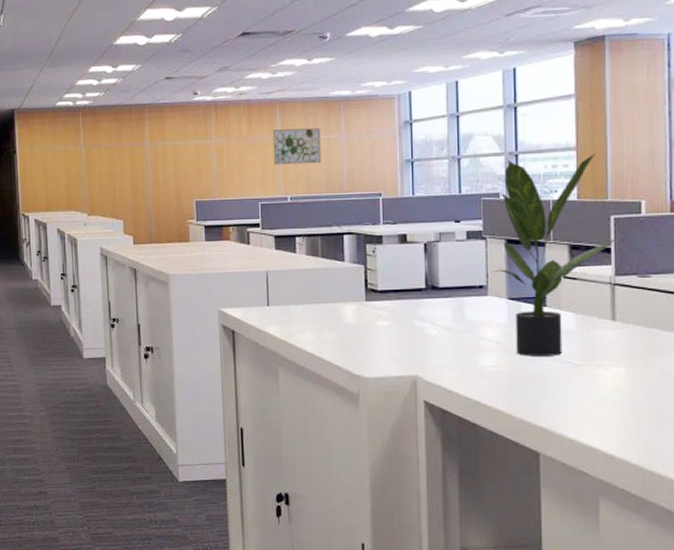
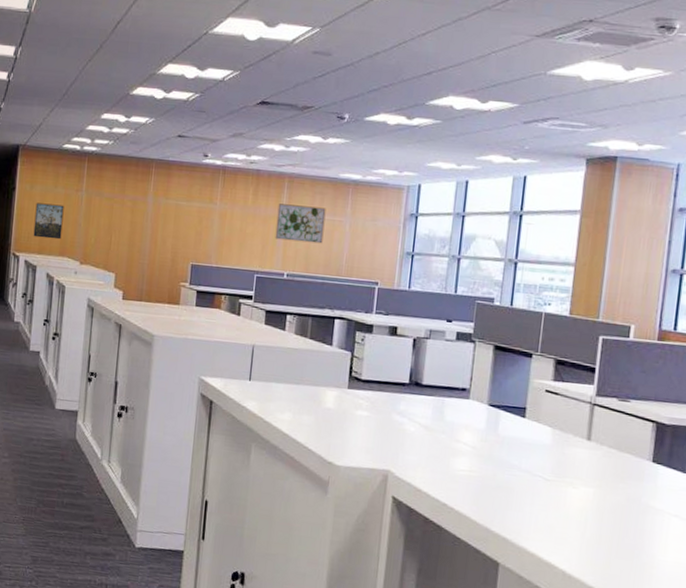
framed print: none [38,161,67,196] -> present [33,202,64,240]
potted plant: present [491,152,617,356] -> none [475,265,603,469]

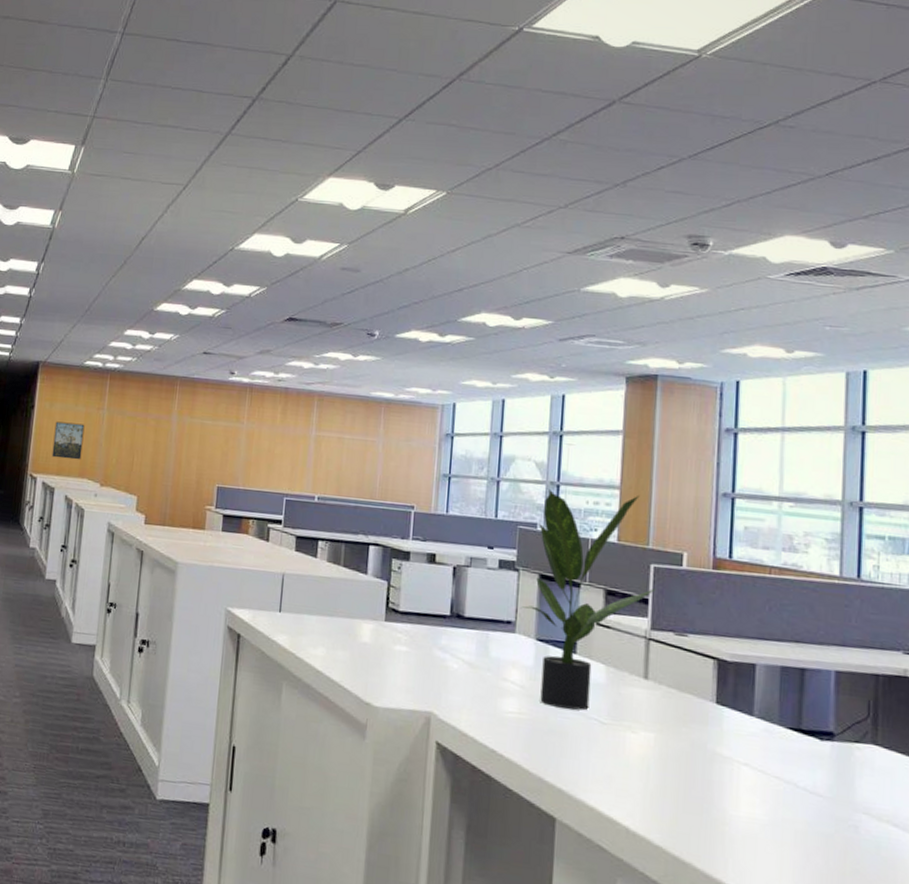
wall art: present [275,203,326,244] -> none [305,423,358,465]
potted plant: none [475,265,603,469] -> present [521,488,656,711]

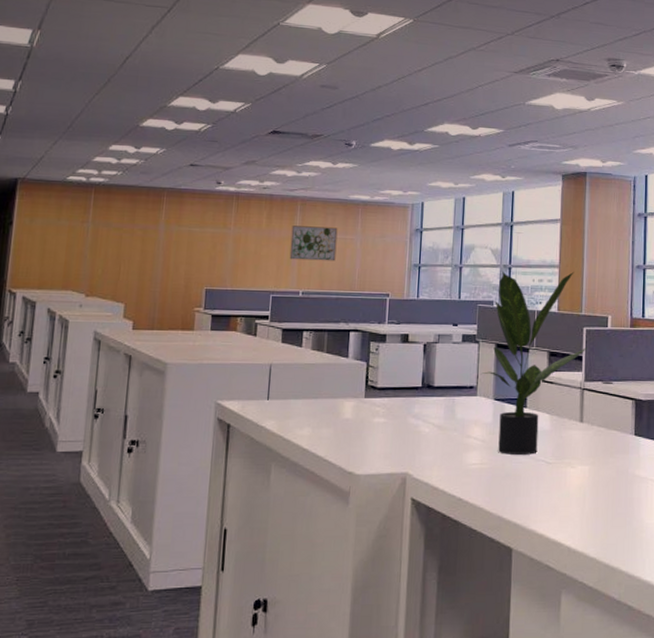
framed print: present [51,421,85,460] -> none [32,236,68,273]
wall art: none [305,423,358,465] -> present [289,225,338,261]

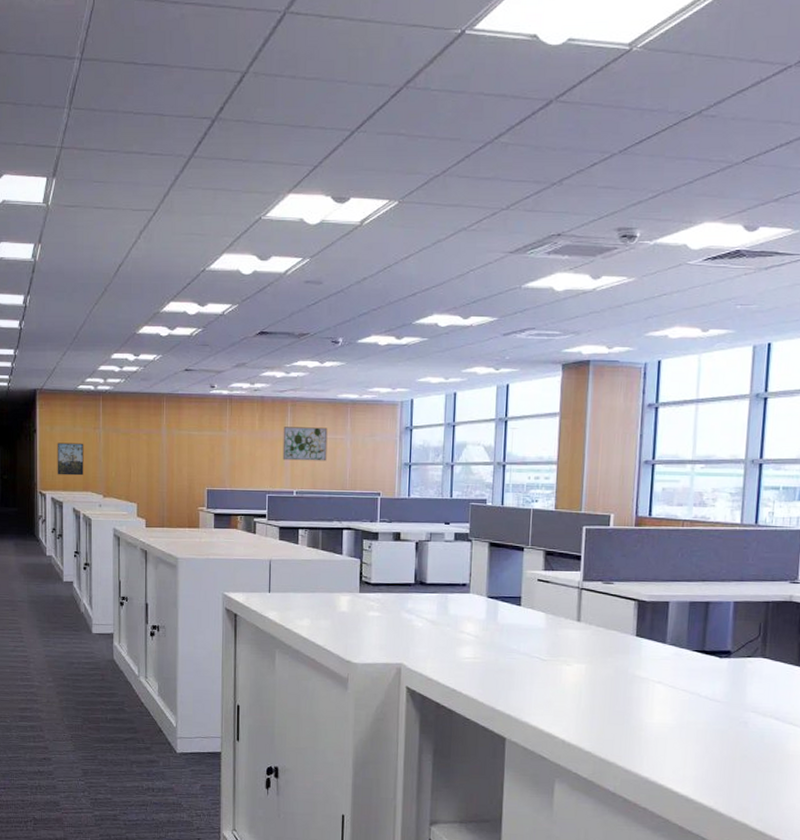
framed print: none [32,236,68,273] -> present [57,442,84,476]
potted plant: present [481,271,588,455] -> none [474,468,587,651]

